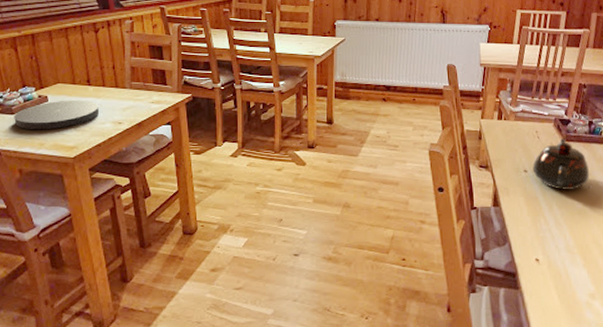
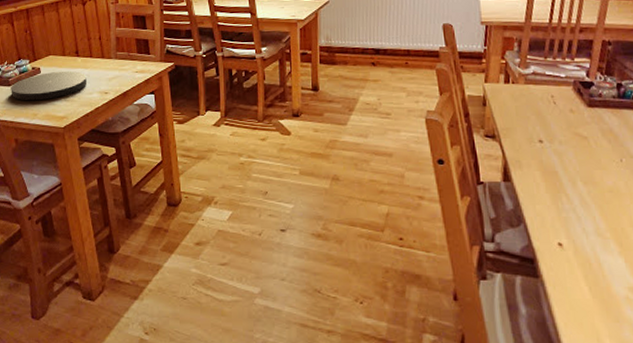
teapot: present [532,138,590,190] -> none [549,103,622,163]

